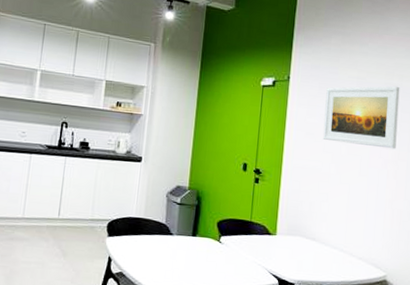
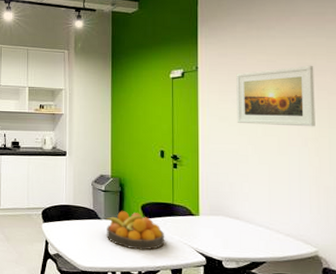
fruit bowl: none [177,227,240,271] -> present [106,211,165,250]

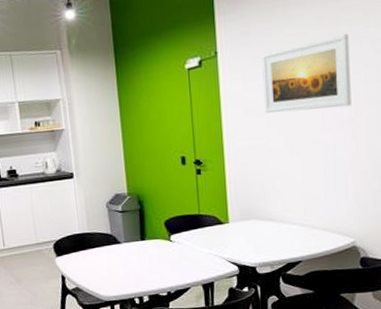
fruit bowl: present [106,211,165,250] -> none [126,230,194,270]

